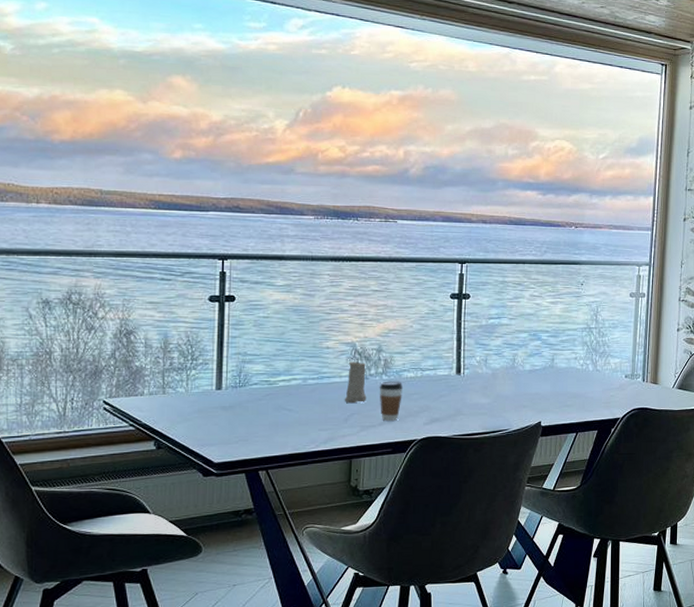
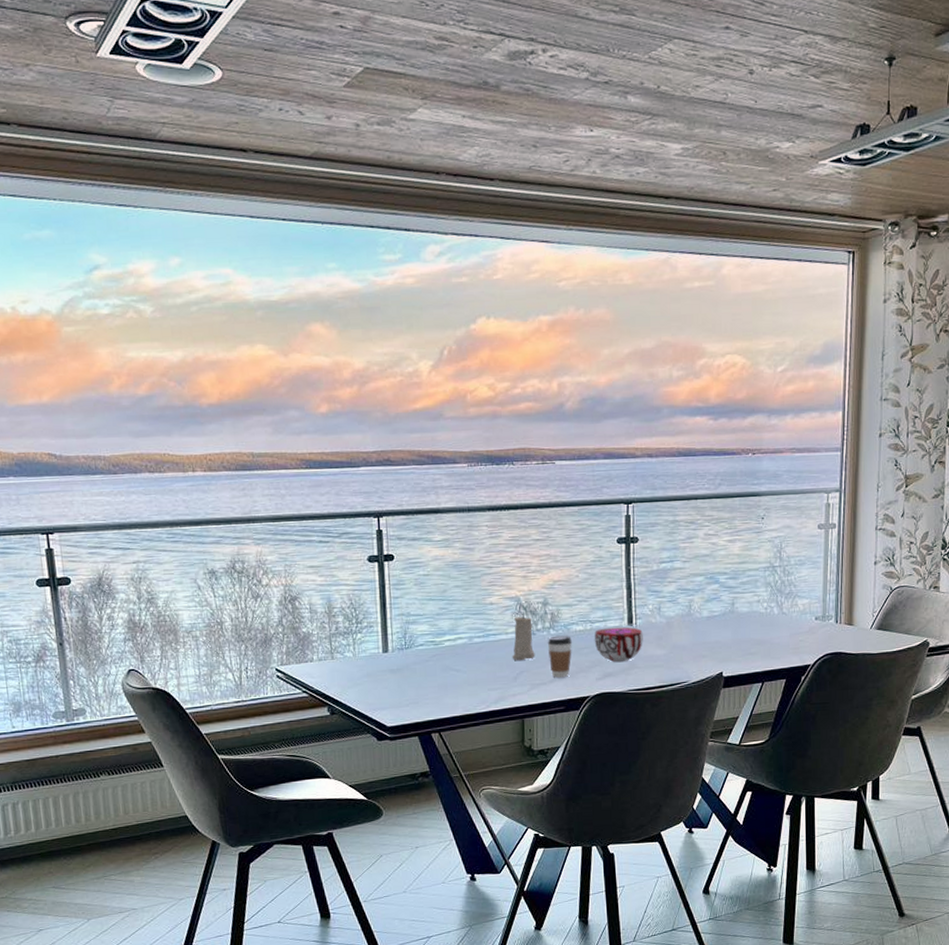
decorative bowl: none [423,376,470,409] -> present [594,627,643,663]

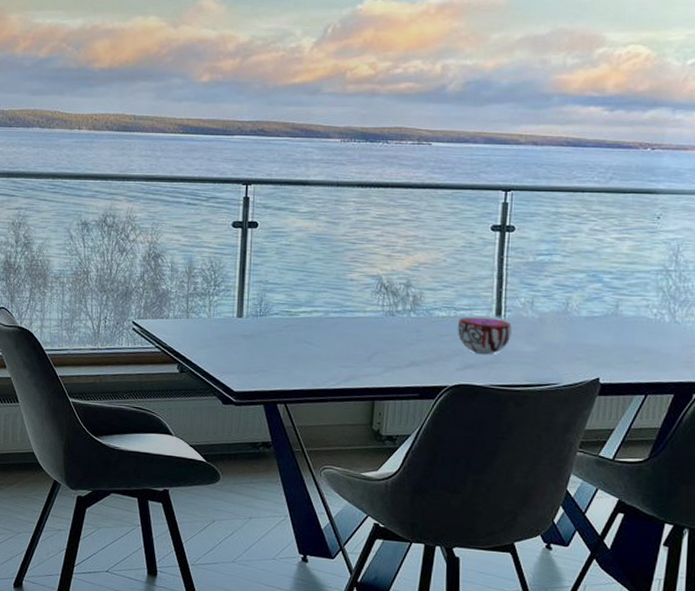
candle: present [512,613,535,661] -> none [368,292,393,341]
coffee cup: present [547,635,573,679] -> none [406,319,434,364]

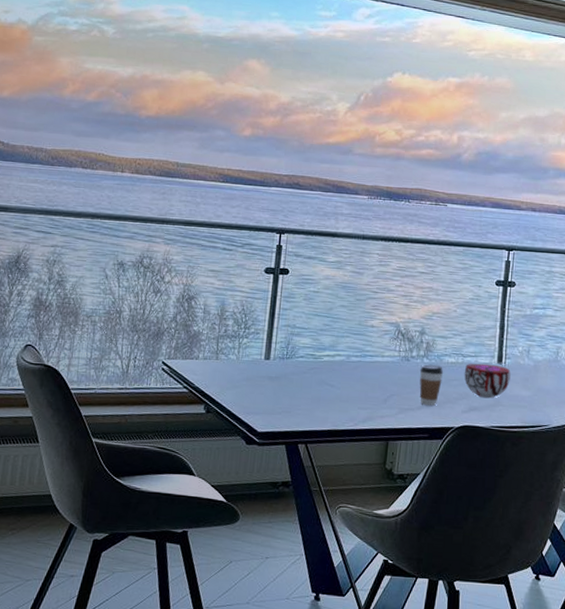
coffee cup: none [406,319,434,364] -> present [419,364,444,406]

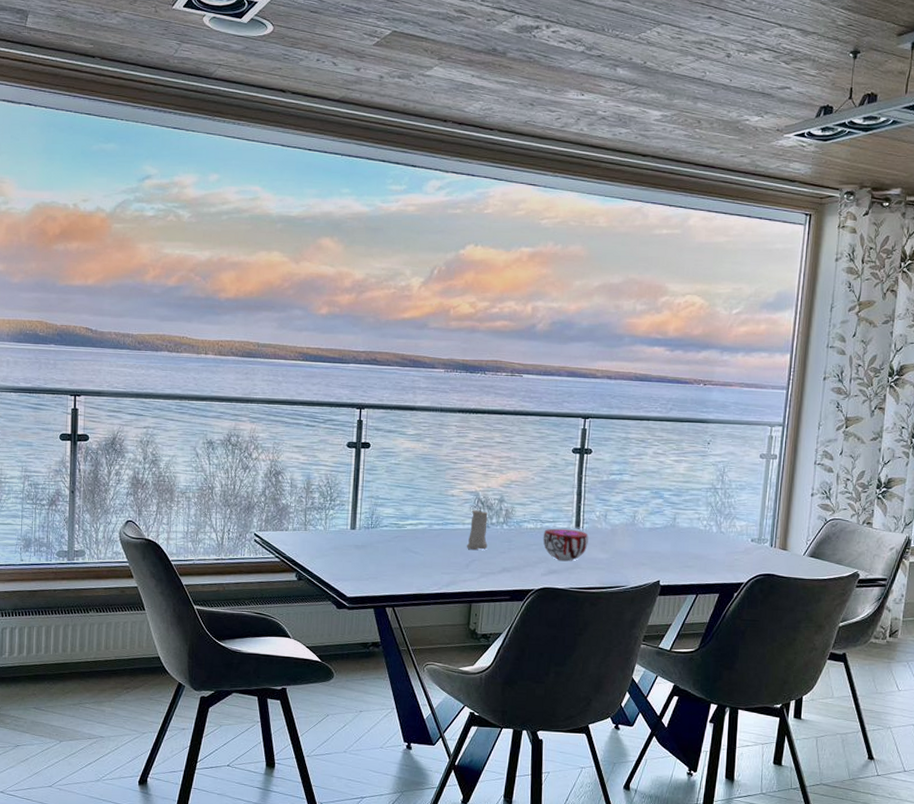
candle: none [385,338,408,385] -> present [466,507,488,550]
coffee cup: present [419,364,444,406] -> none [499,530,523,570]

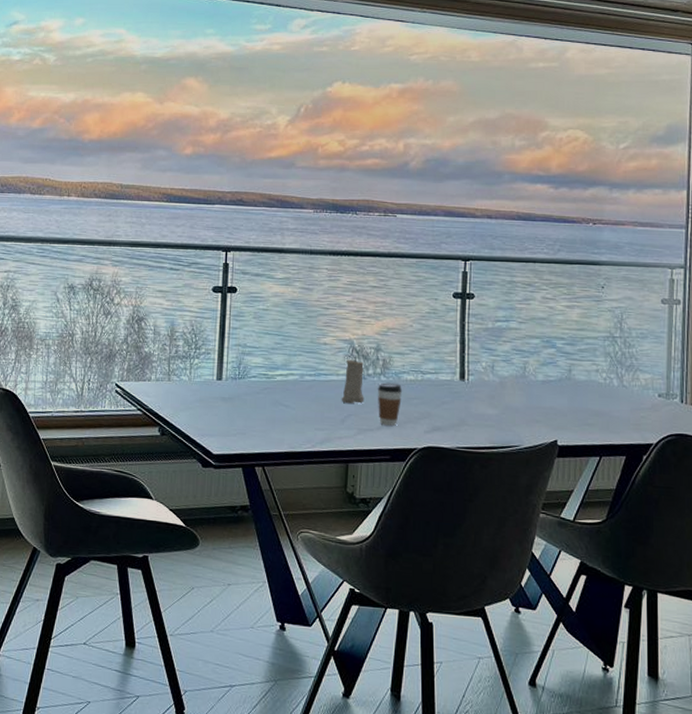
coffee cup: none [499,530,523,570] -> present [377,382,403,426]
decorative bowl: present [542,528,589,562] -> none [424,380,475,418]

